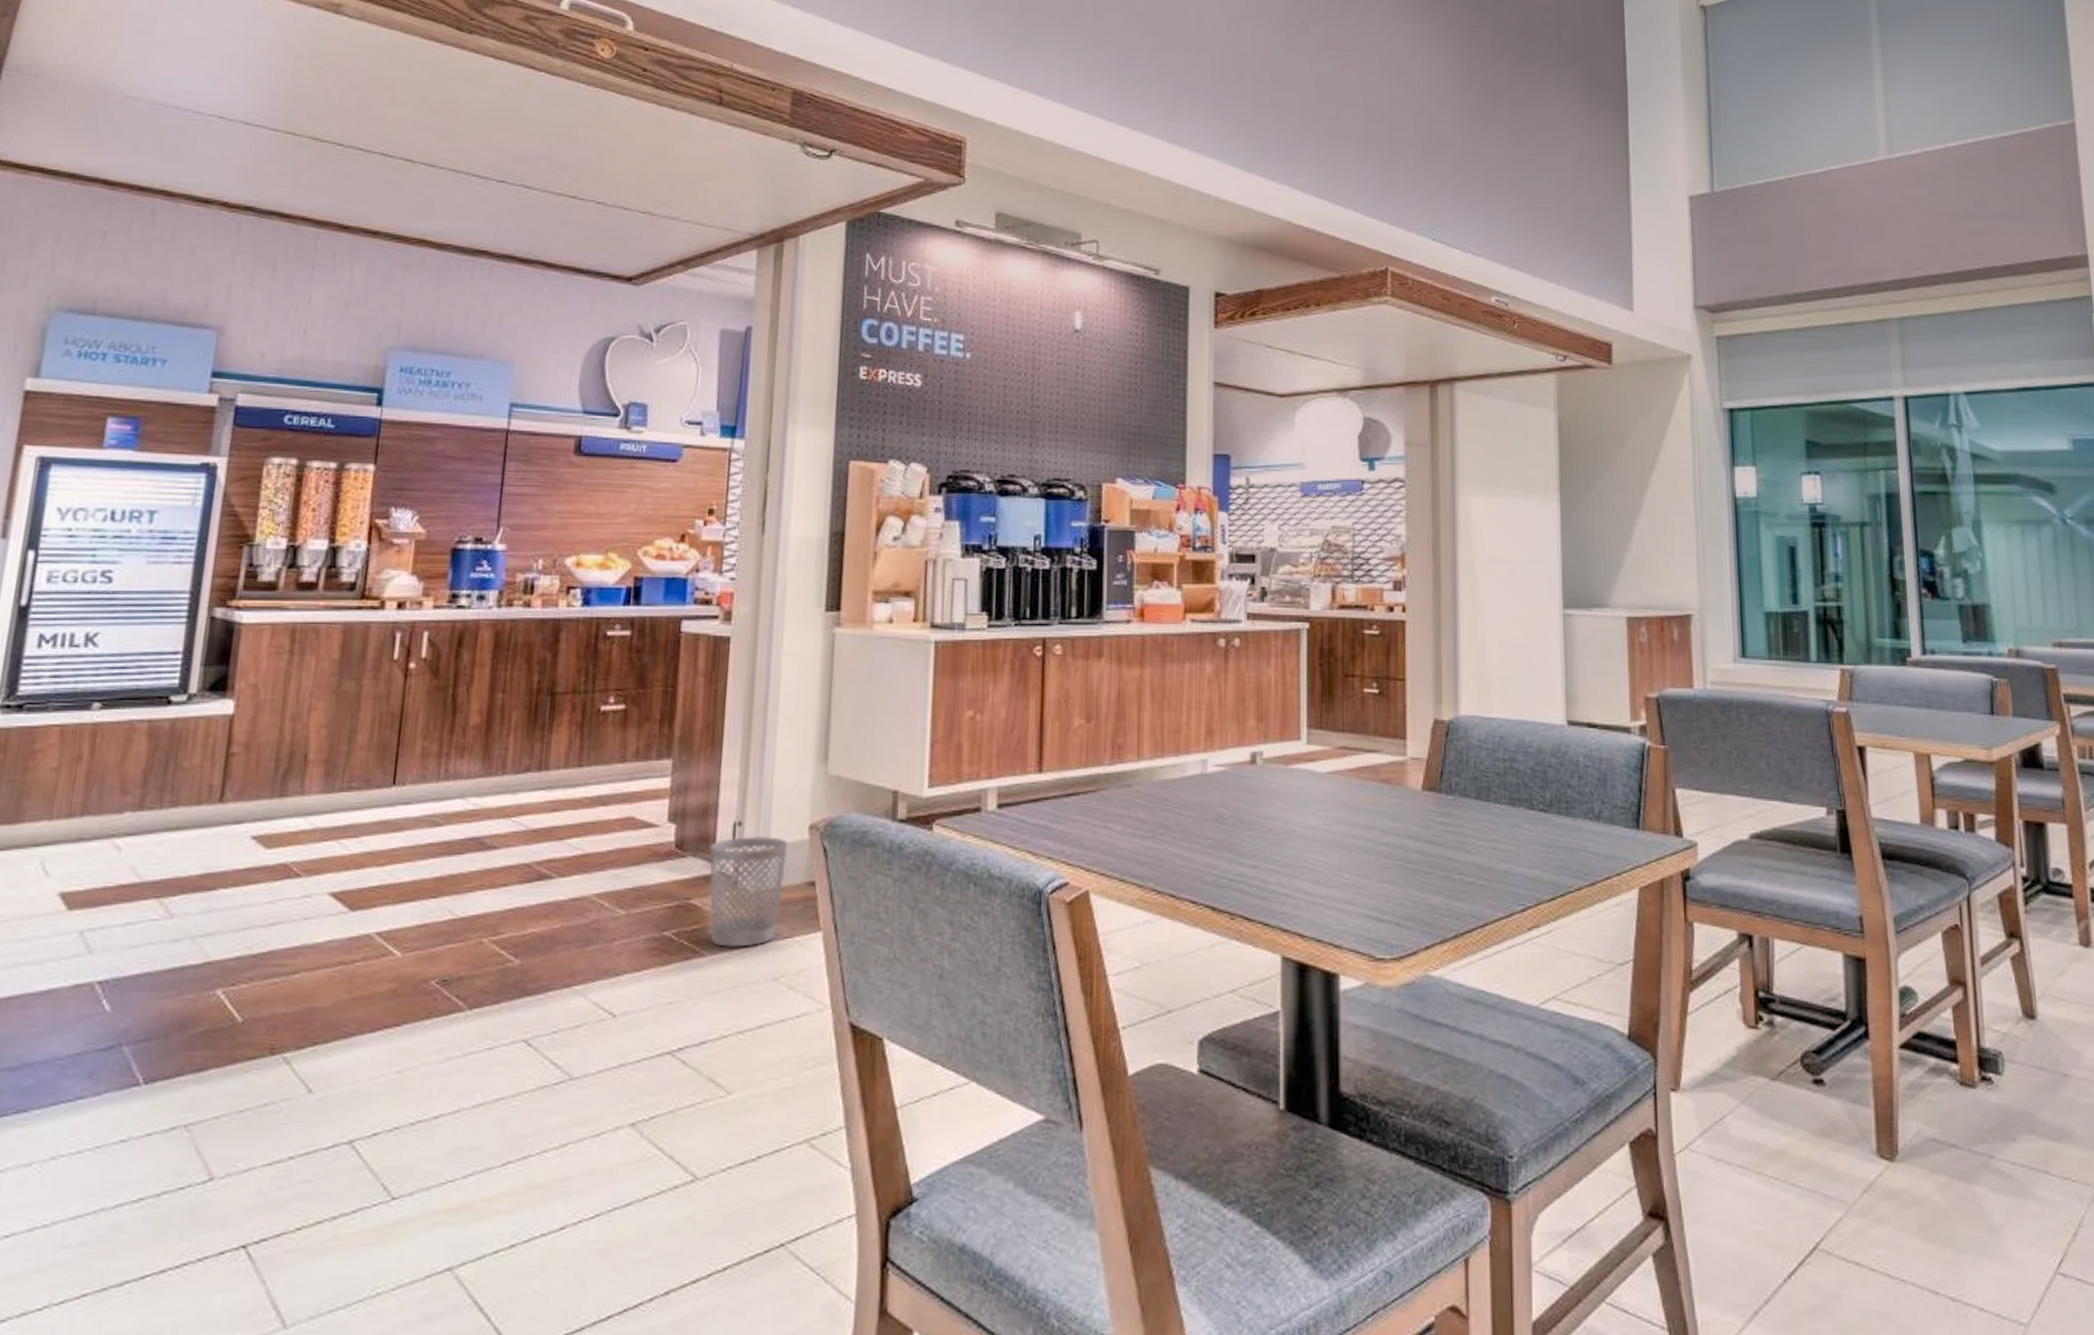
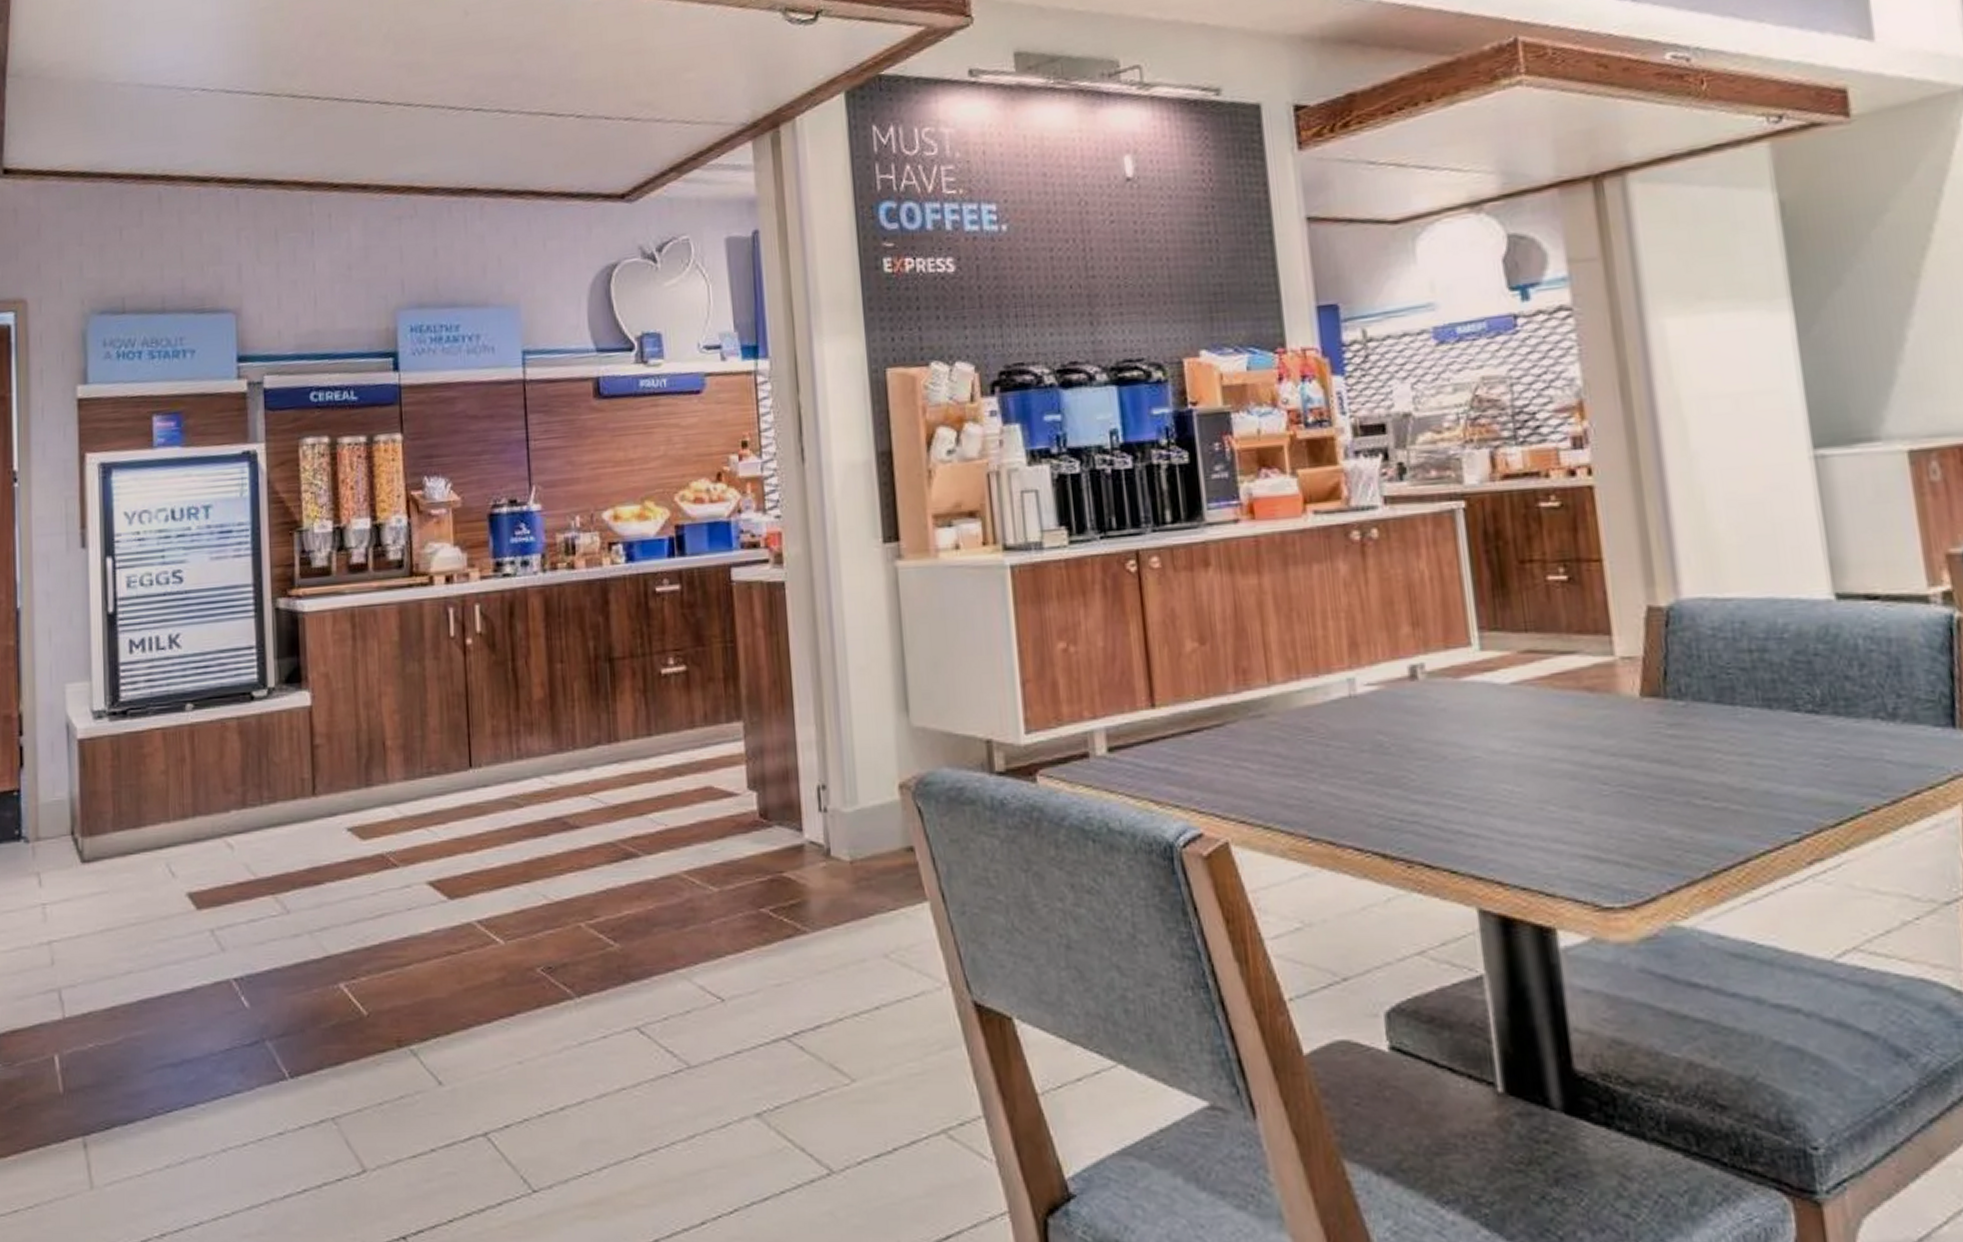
wastebasket: present [709,837,788,947] -> none [795,799,880,923]

